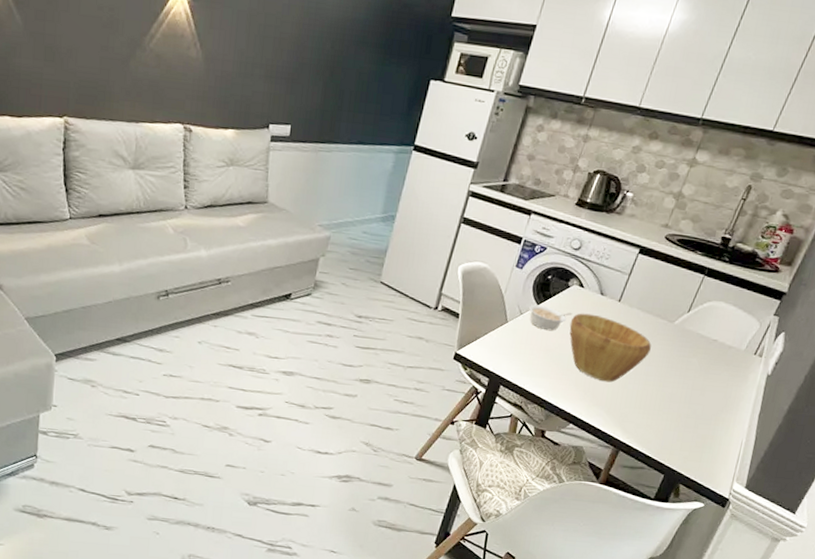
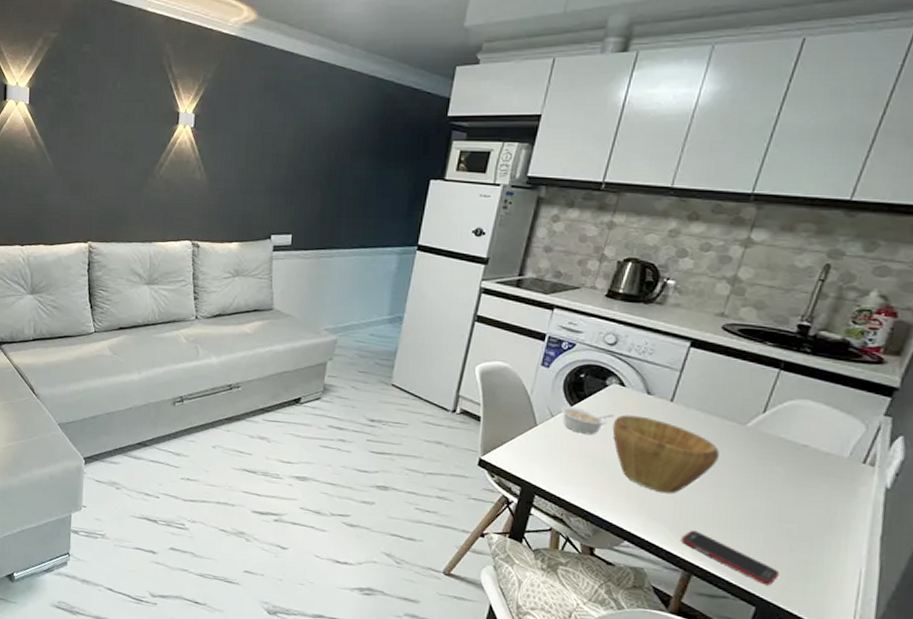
cell phone: none [614,413,685,457] -> present [681,530,780,586]

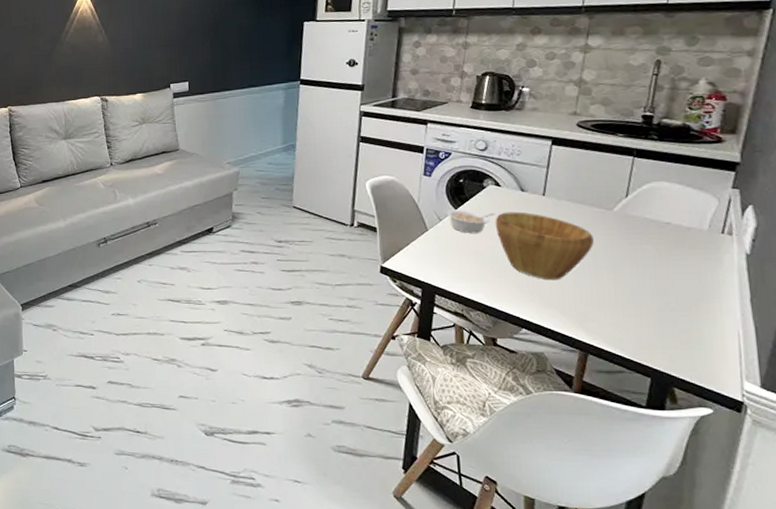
cell phone: present [681,530,780,586] -> none [573,312,667,356]

